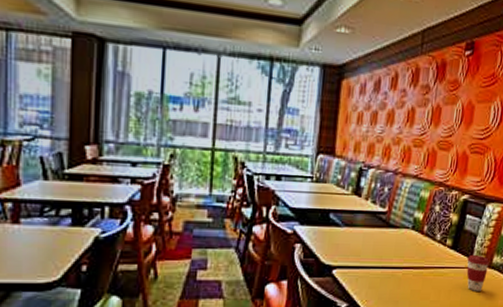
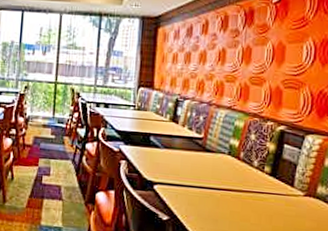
coffee cup: present [466,254,490,291] -> none [288,182,314,220]

